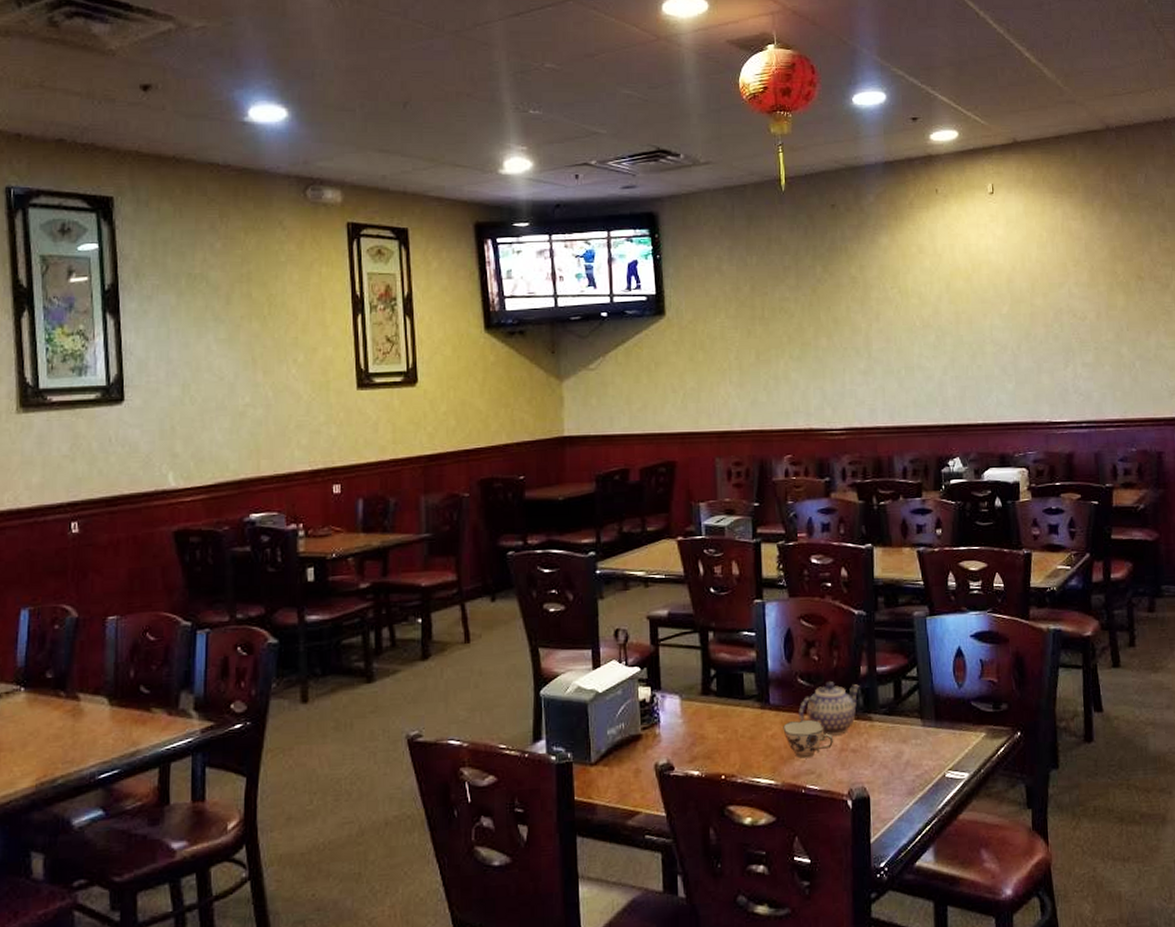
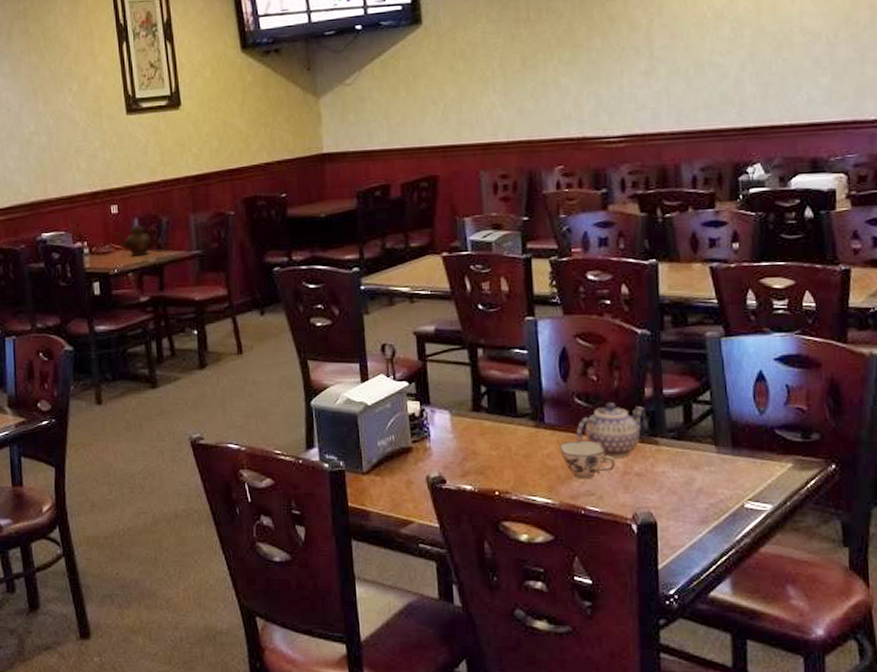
teapot: none [333,504,384,540] -> present [113,223,158,257]

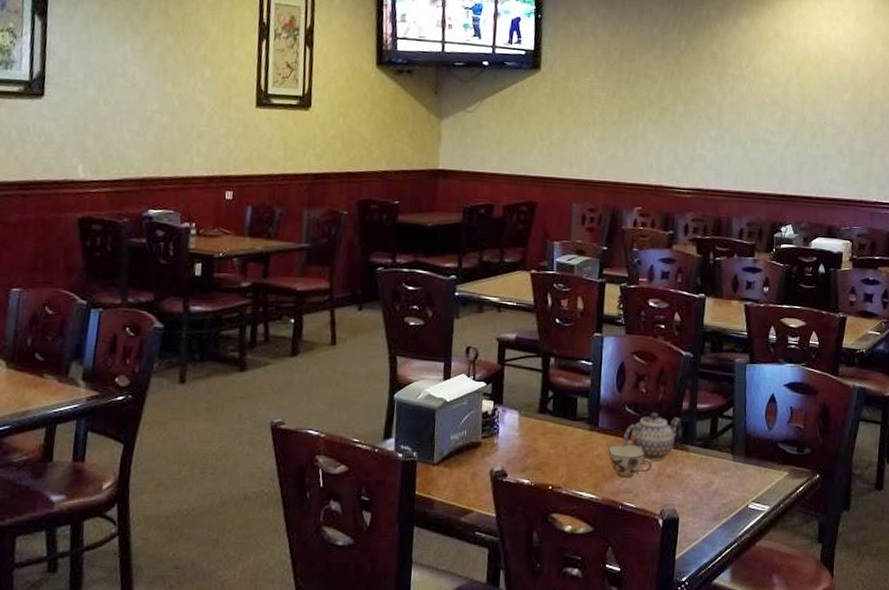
teapot: present [113,223,158,257] -> none [223,211,270,243]

